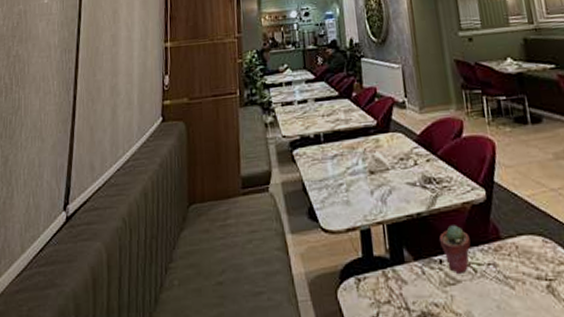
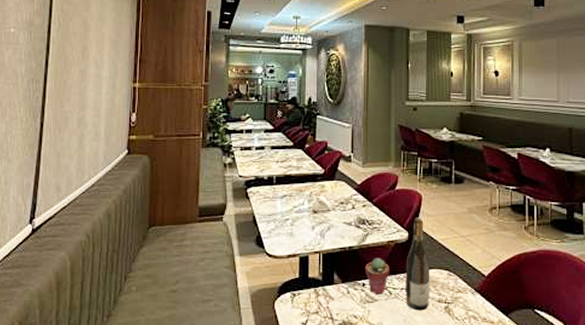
wine bottle: none [488,170,526,293] -> present [406,218,430,311]

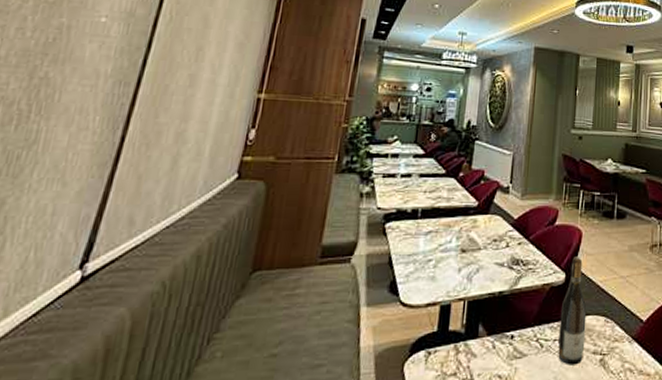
potted succulent: present [364,258,390,294] -> none [514,304,543,348]

